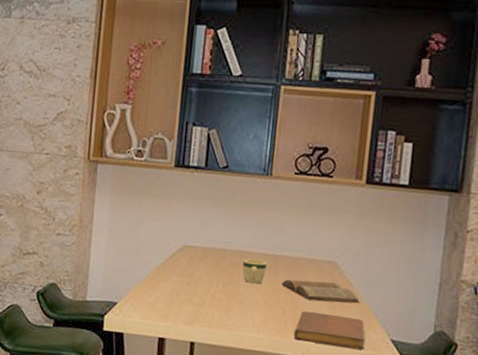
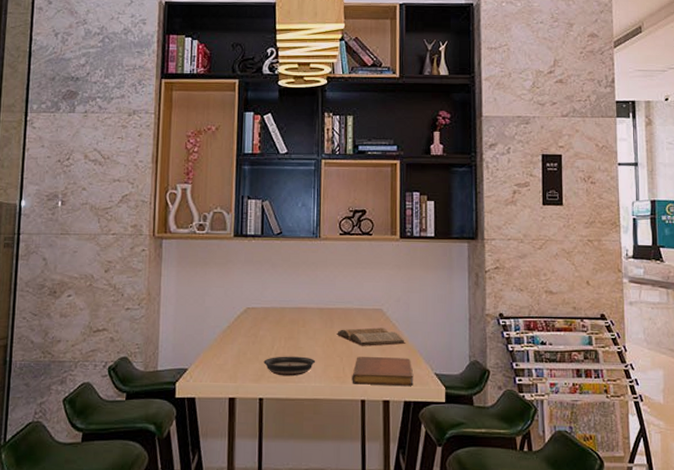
saucer: none [198,300,256,324] -> present [263,356,316,377]
mug: present [242,259,268,284] -> none [301,314,323,337]

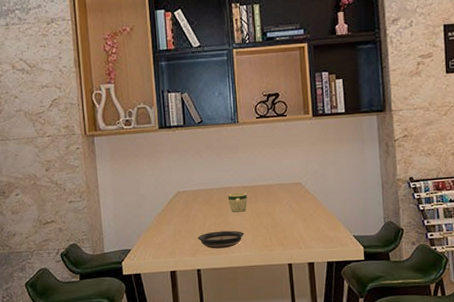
mug: none [301,314,323,337] -> present [228,192,248,212]
book: present [337,327,406,346] -> none [261,199,325,217]
notebook: present [352,356,414,386] -> none [278,224,335,251]

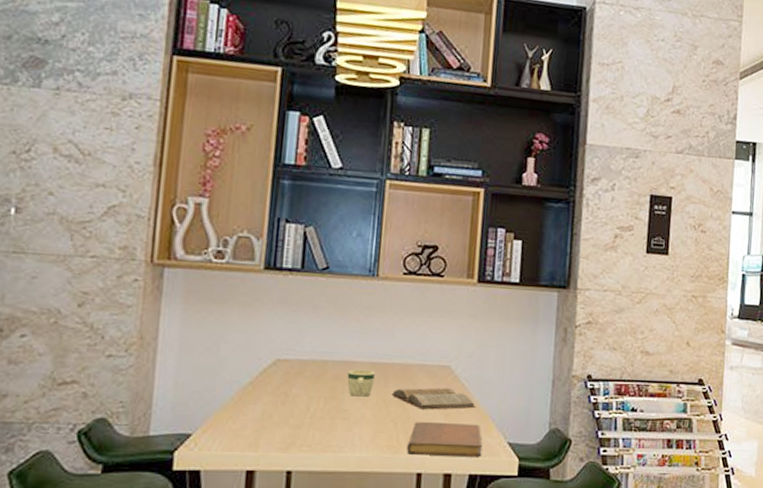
saucer: present [198,230,245,249] -> none [295,420,363,445]
book: none [261,199,325,217] -> present [391,387,477,410]
notebook: none [278,224,335,251] -> present [407,421,483,457]

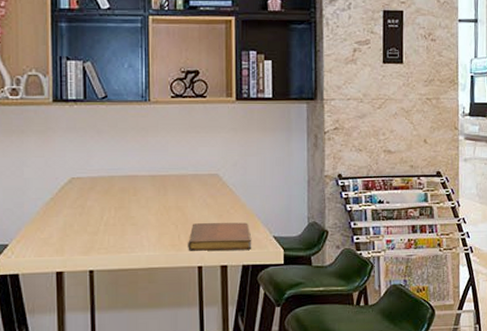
mug: present [347,369,376,397] -> none [132,182,156,205]
book: present [391,387,477,410] -> none [171,193,244,213]

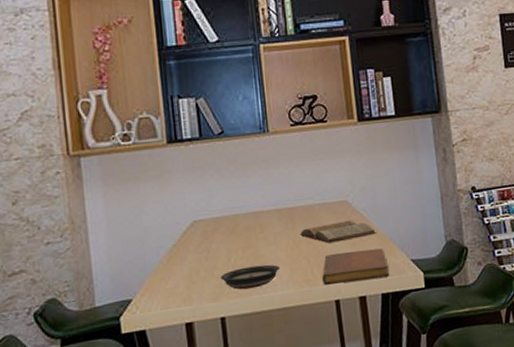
saucer: none [92,226,149,247] -> present [220,264,281,290]
book: none [171,193,244,213] -> present [300,220,377,244]

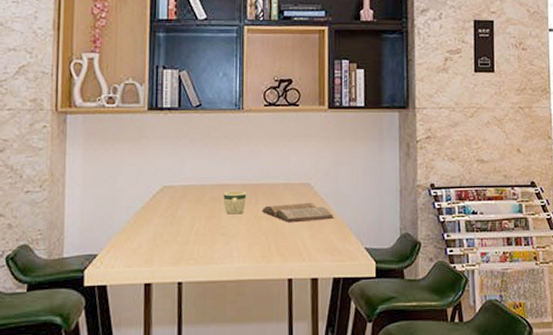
saucer: present [220,264,281,290] -> none [182,236,240,258]
mug: none [258,216,283,242] -> present [223,191,247,215]
notebook: present [322,248,390,285] -> none [278,232,343,263]

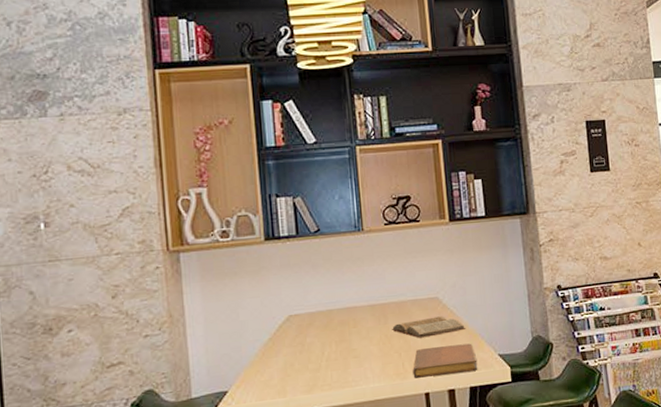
mug: present [223,191,247,215] -> none [351,311,376,337]
notebook: none [278,232,343,263] -> present [413,343,478,378]

